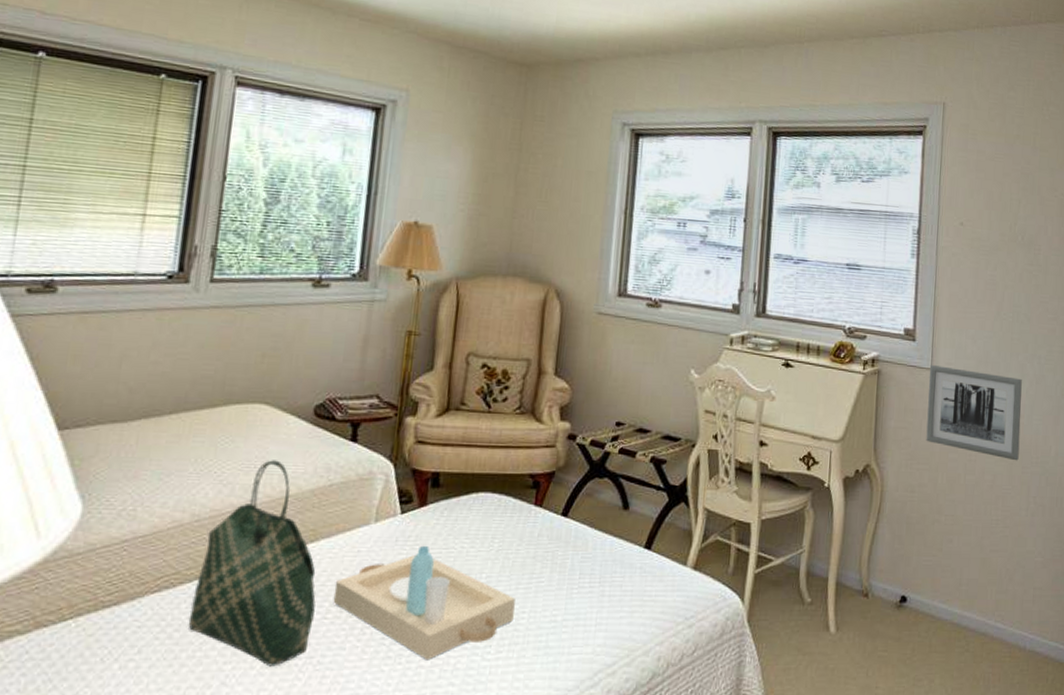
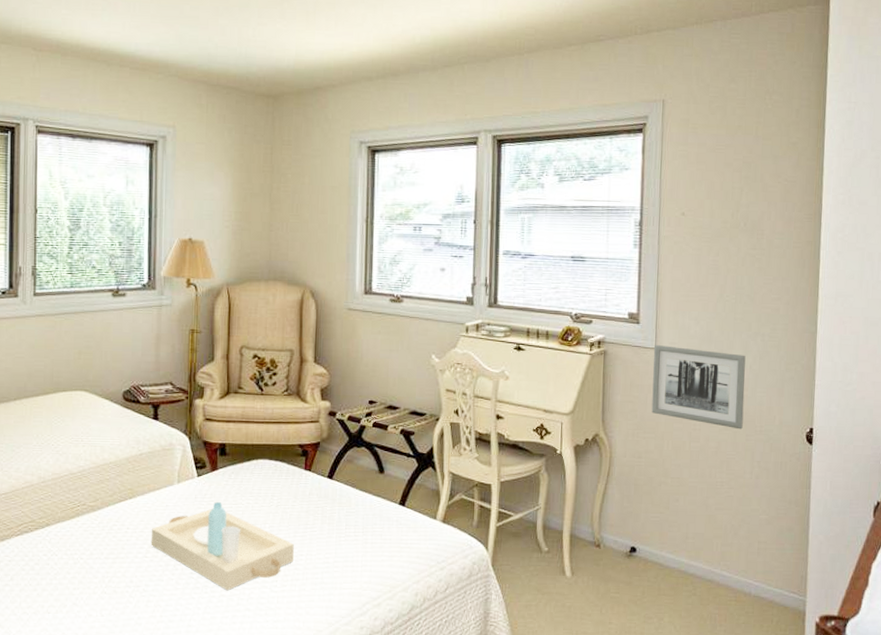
tote bag: present [188,460,316,667] -> none [44,435,138,593]

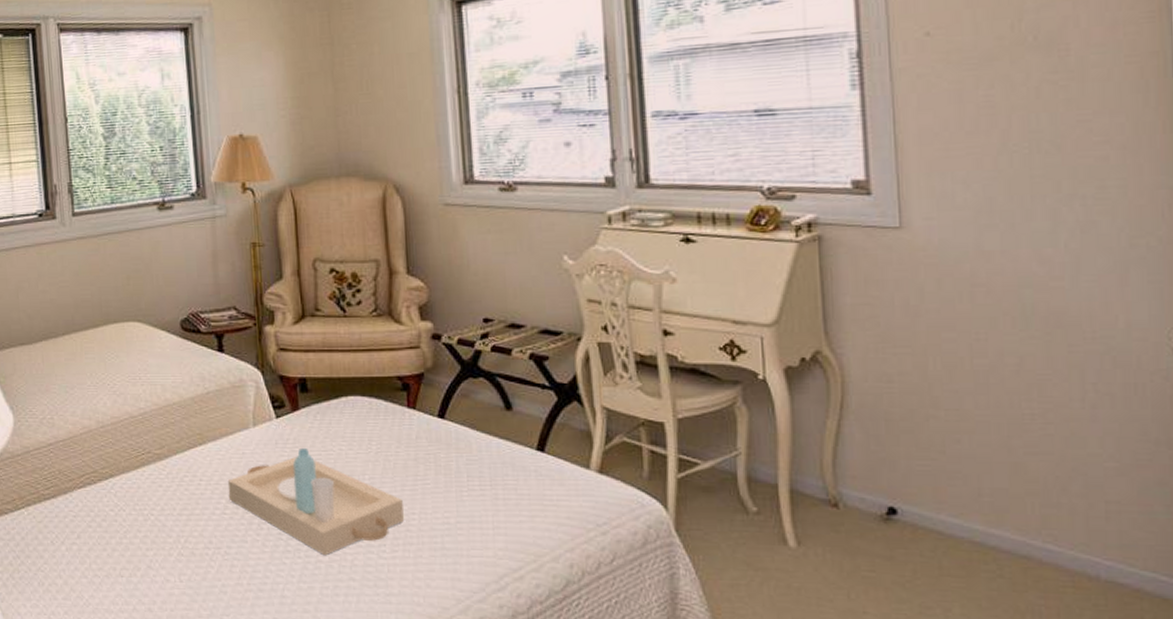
wall art: present [651,344,746,430] -> none [897,221,1061,337]

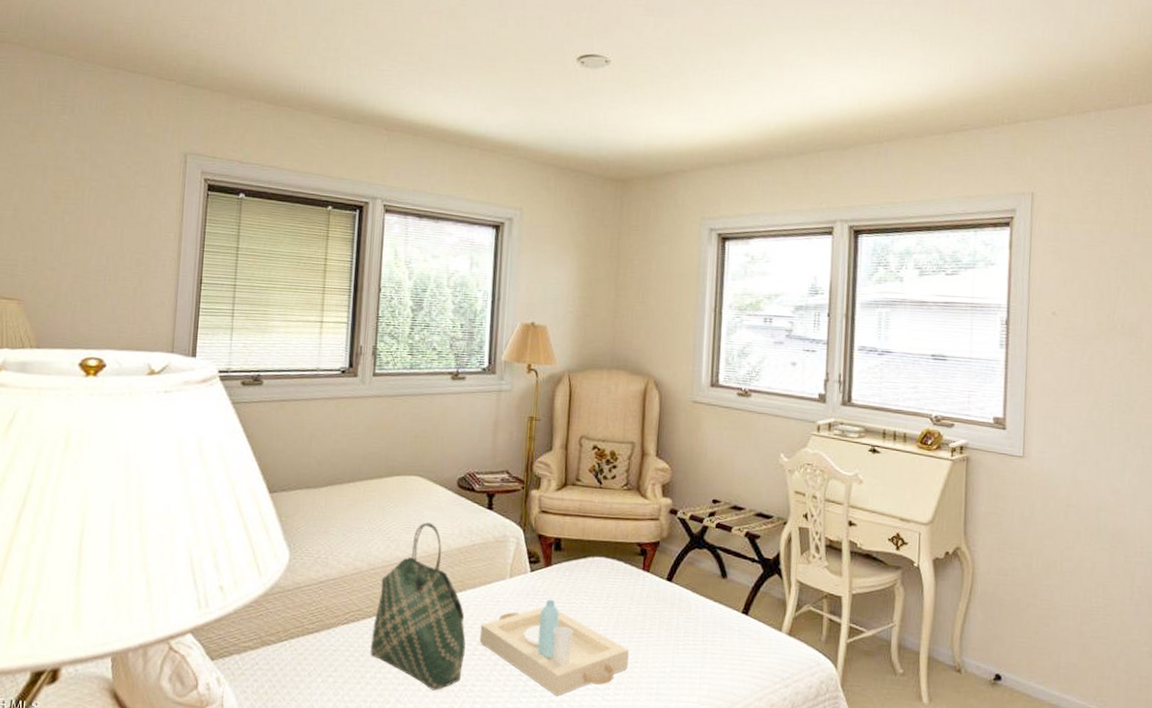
tote bag: none [111,372,215,555] -> present [370,522,466,691]

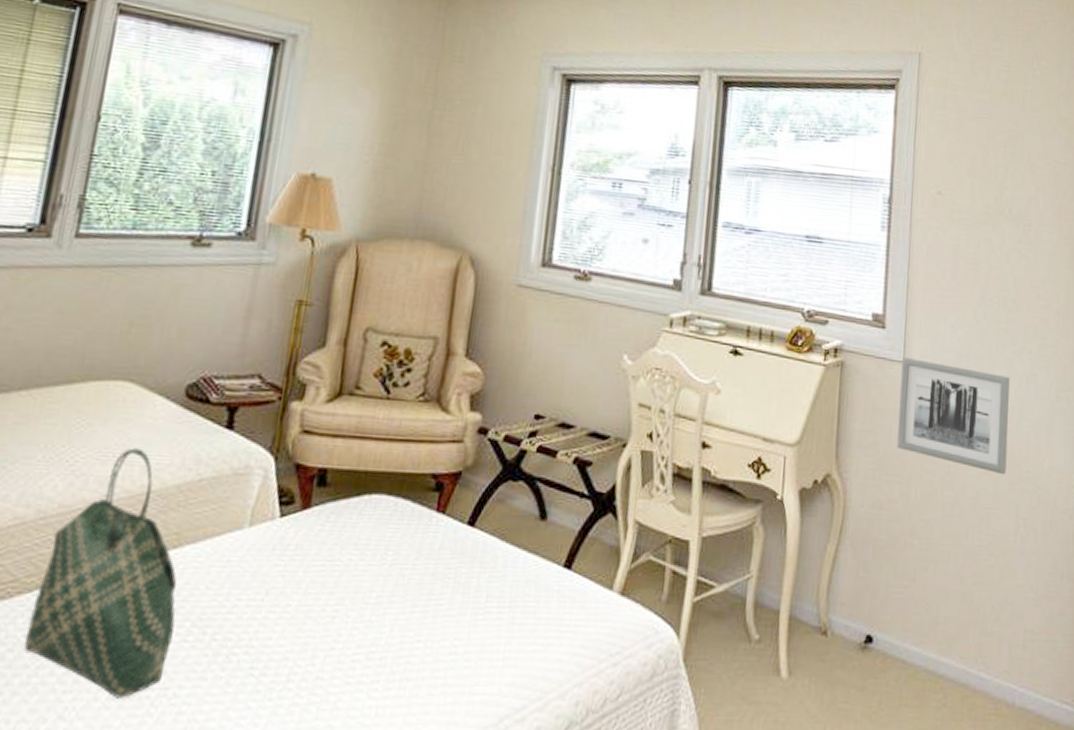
serving tray: present [479,599,629,697] -> none [195,555,410,697]
wall art: none [1019,452,1124,550] -> present [897,356,1010,475]

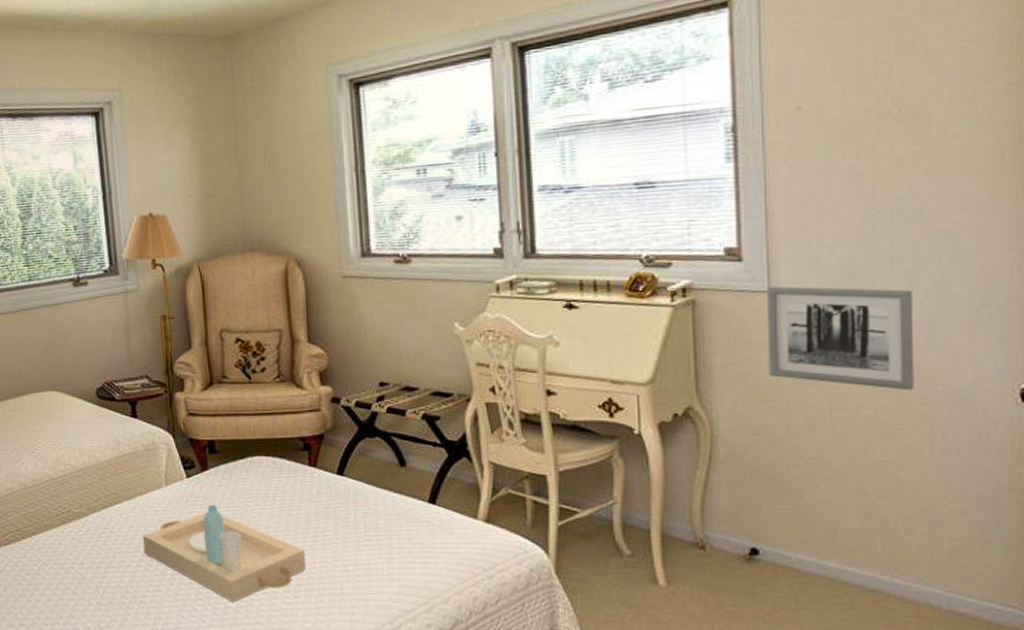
tote bag: present [24,448,177,699] -> none [34,437,131,604]
serving tray: none [195,555,410,697] -> present [142,504,306,602]

